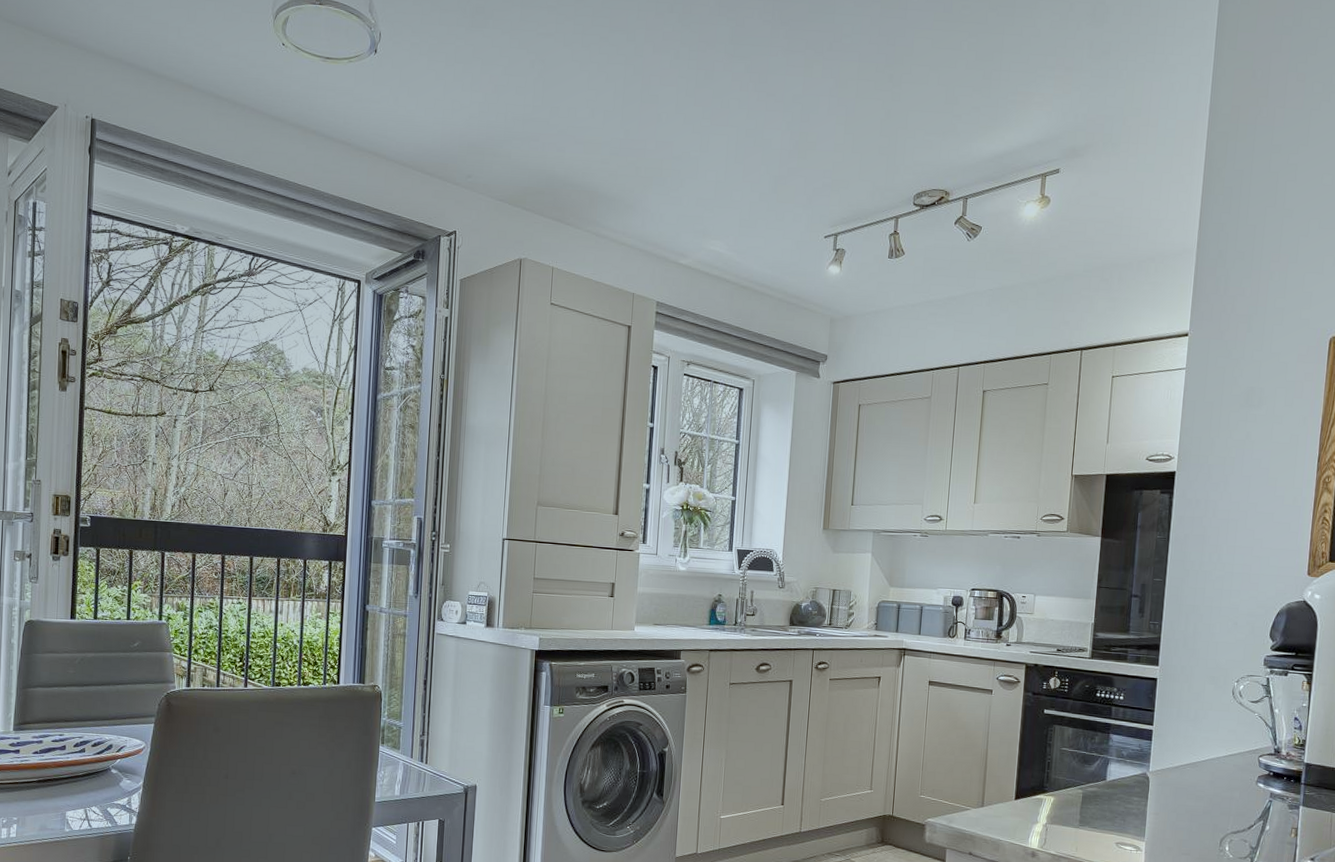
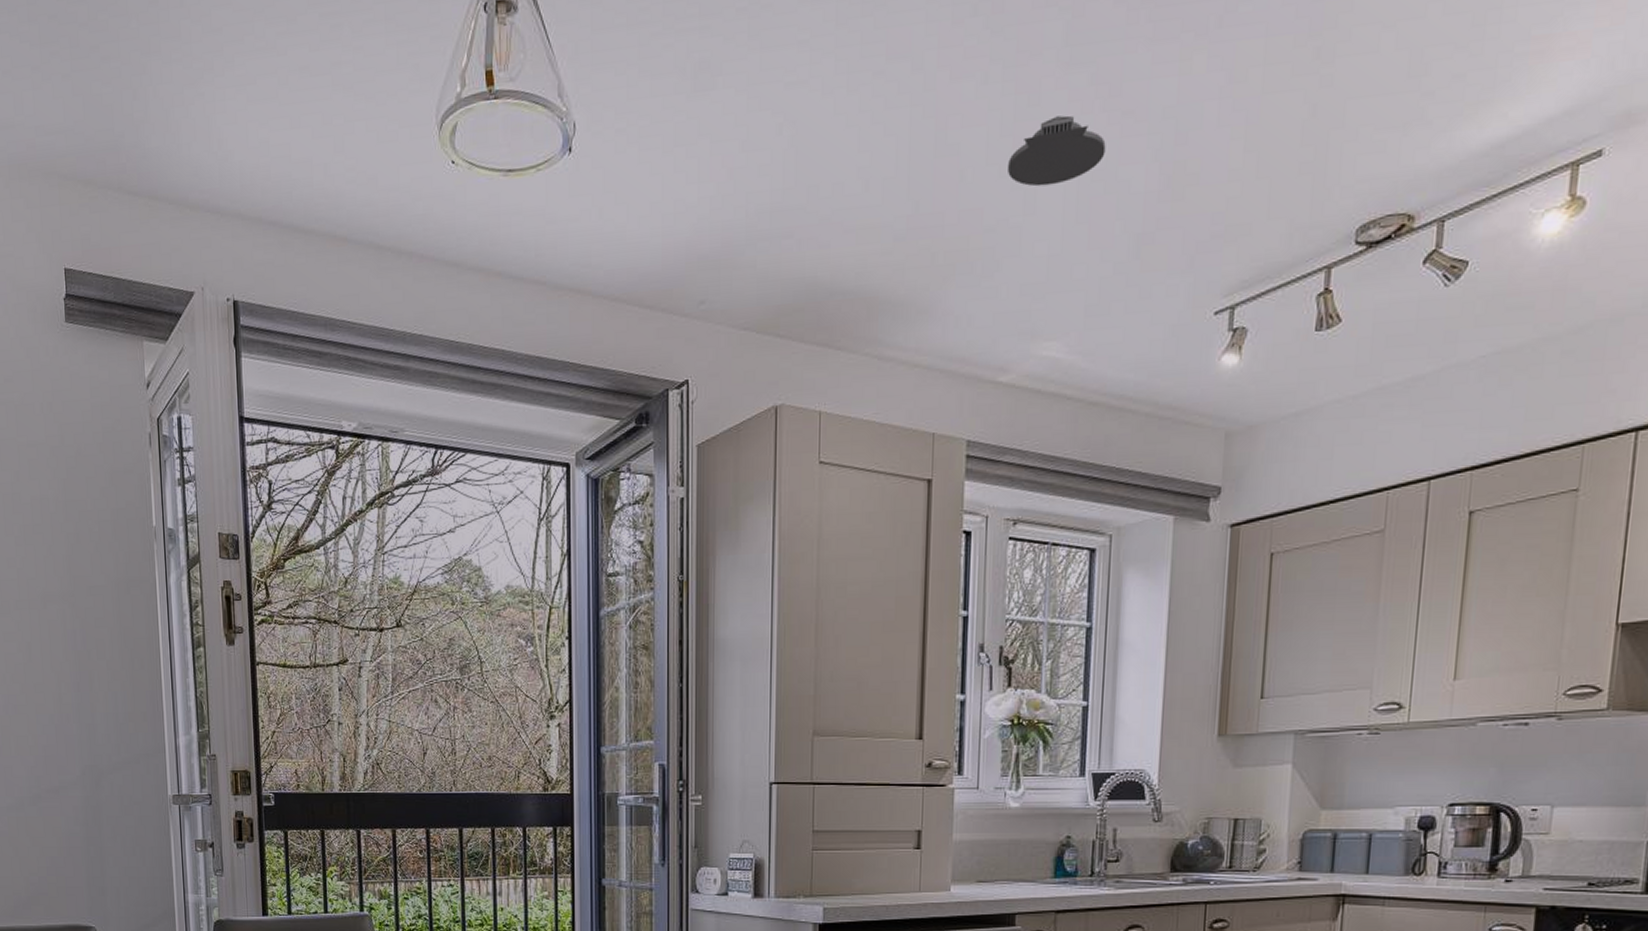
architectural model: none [690,89,756,135] -> present [1008,115,1106,187]

